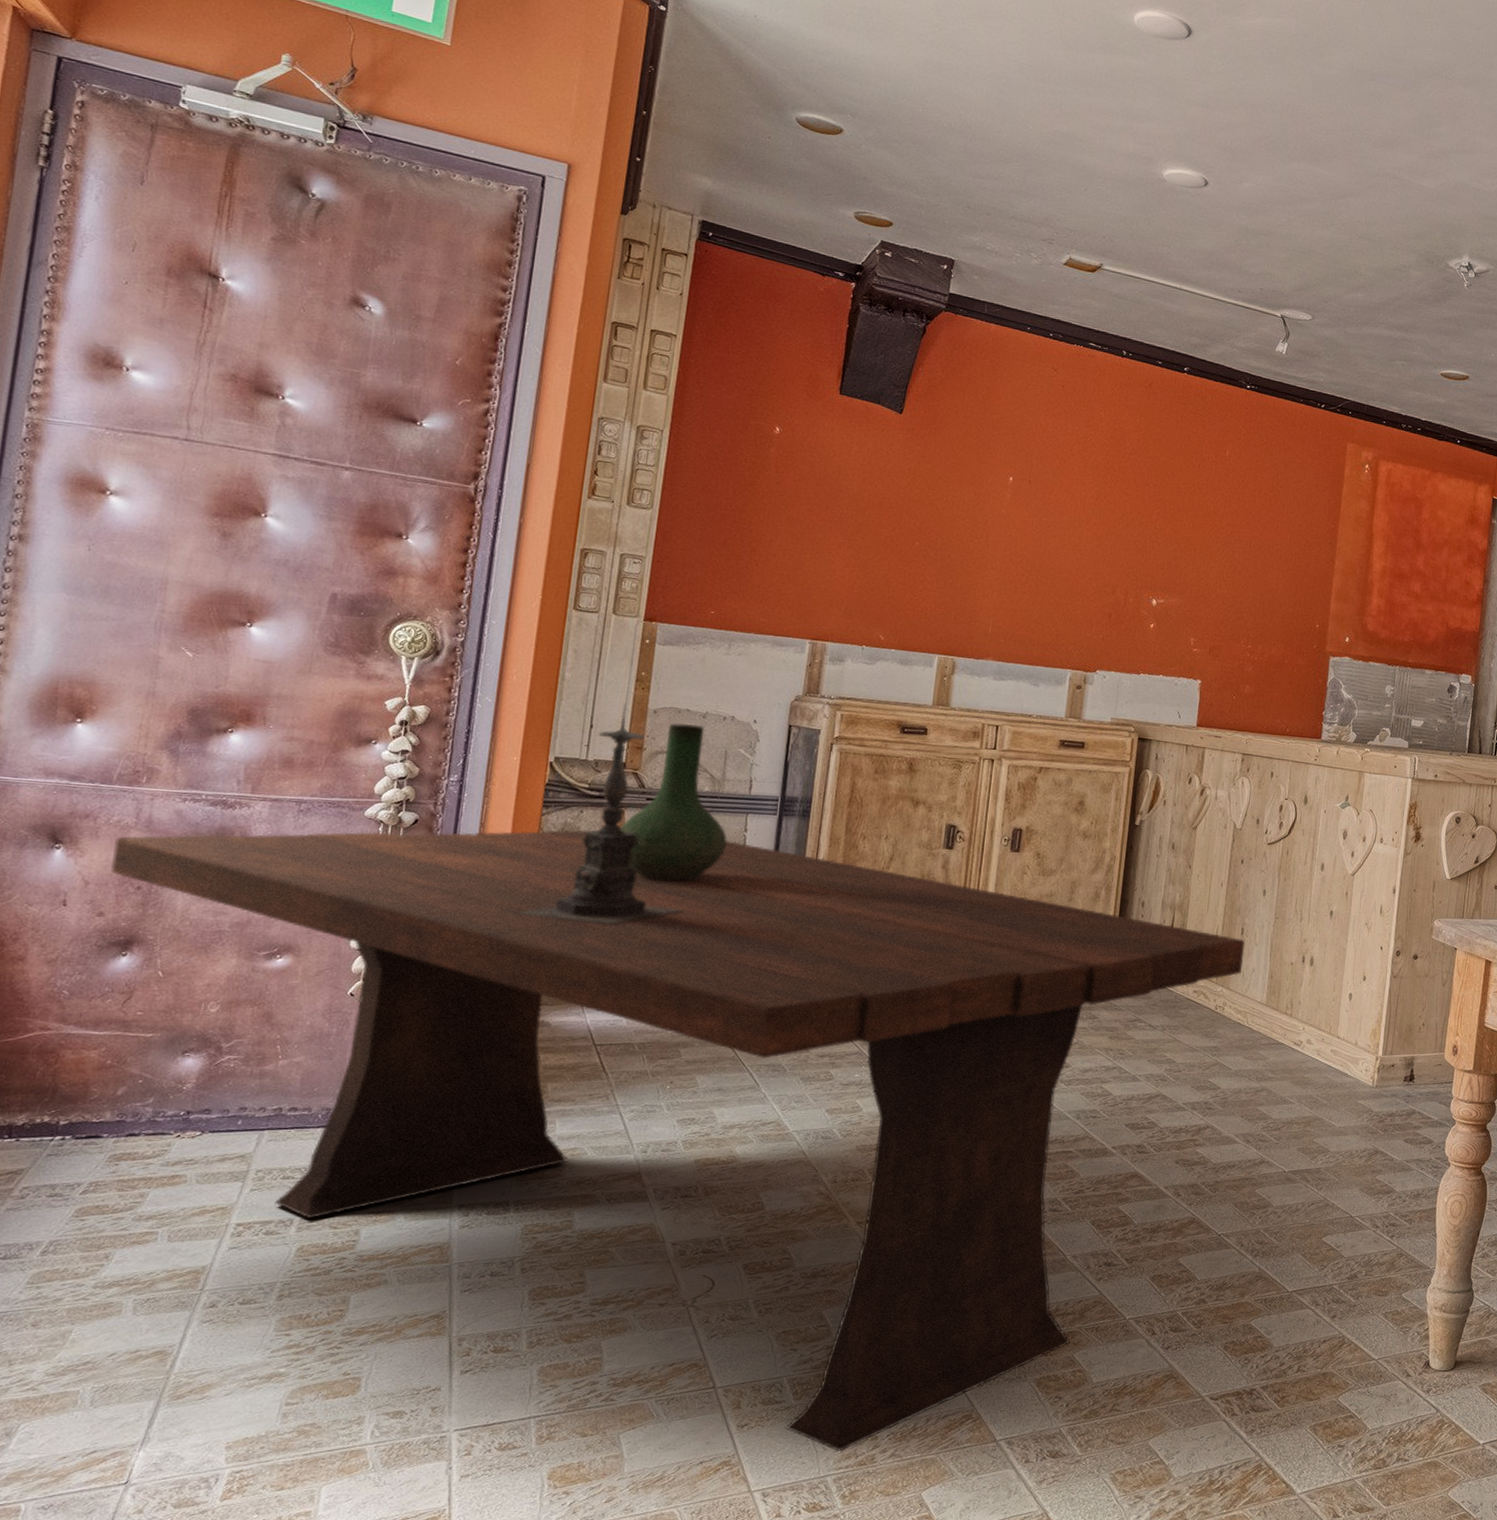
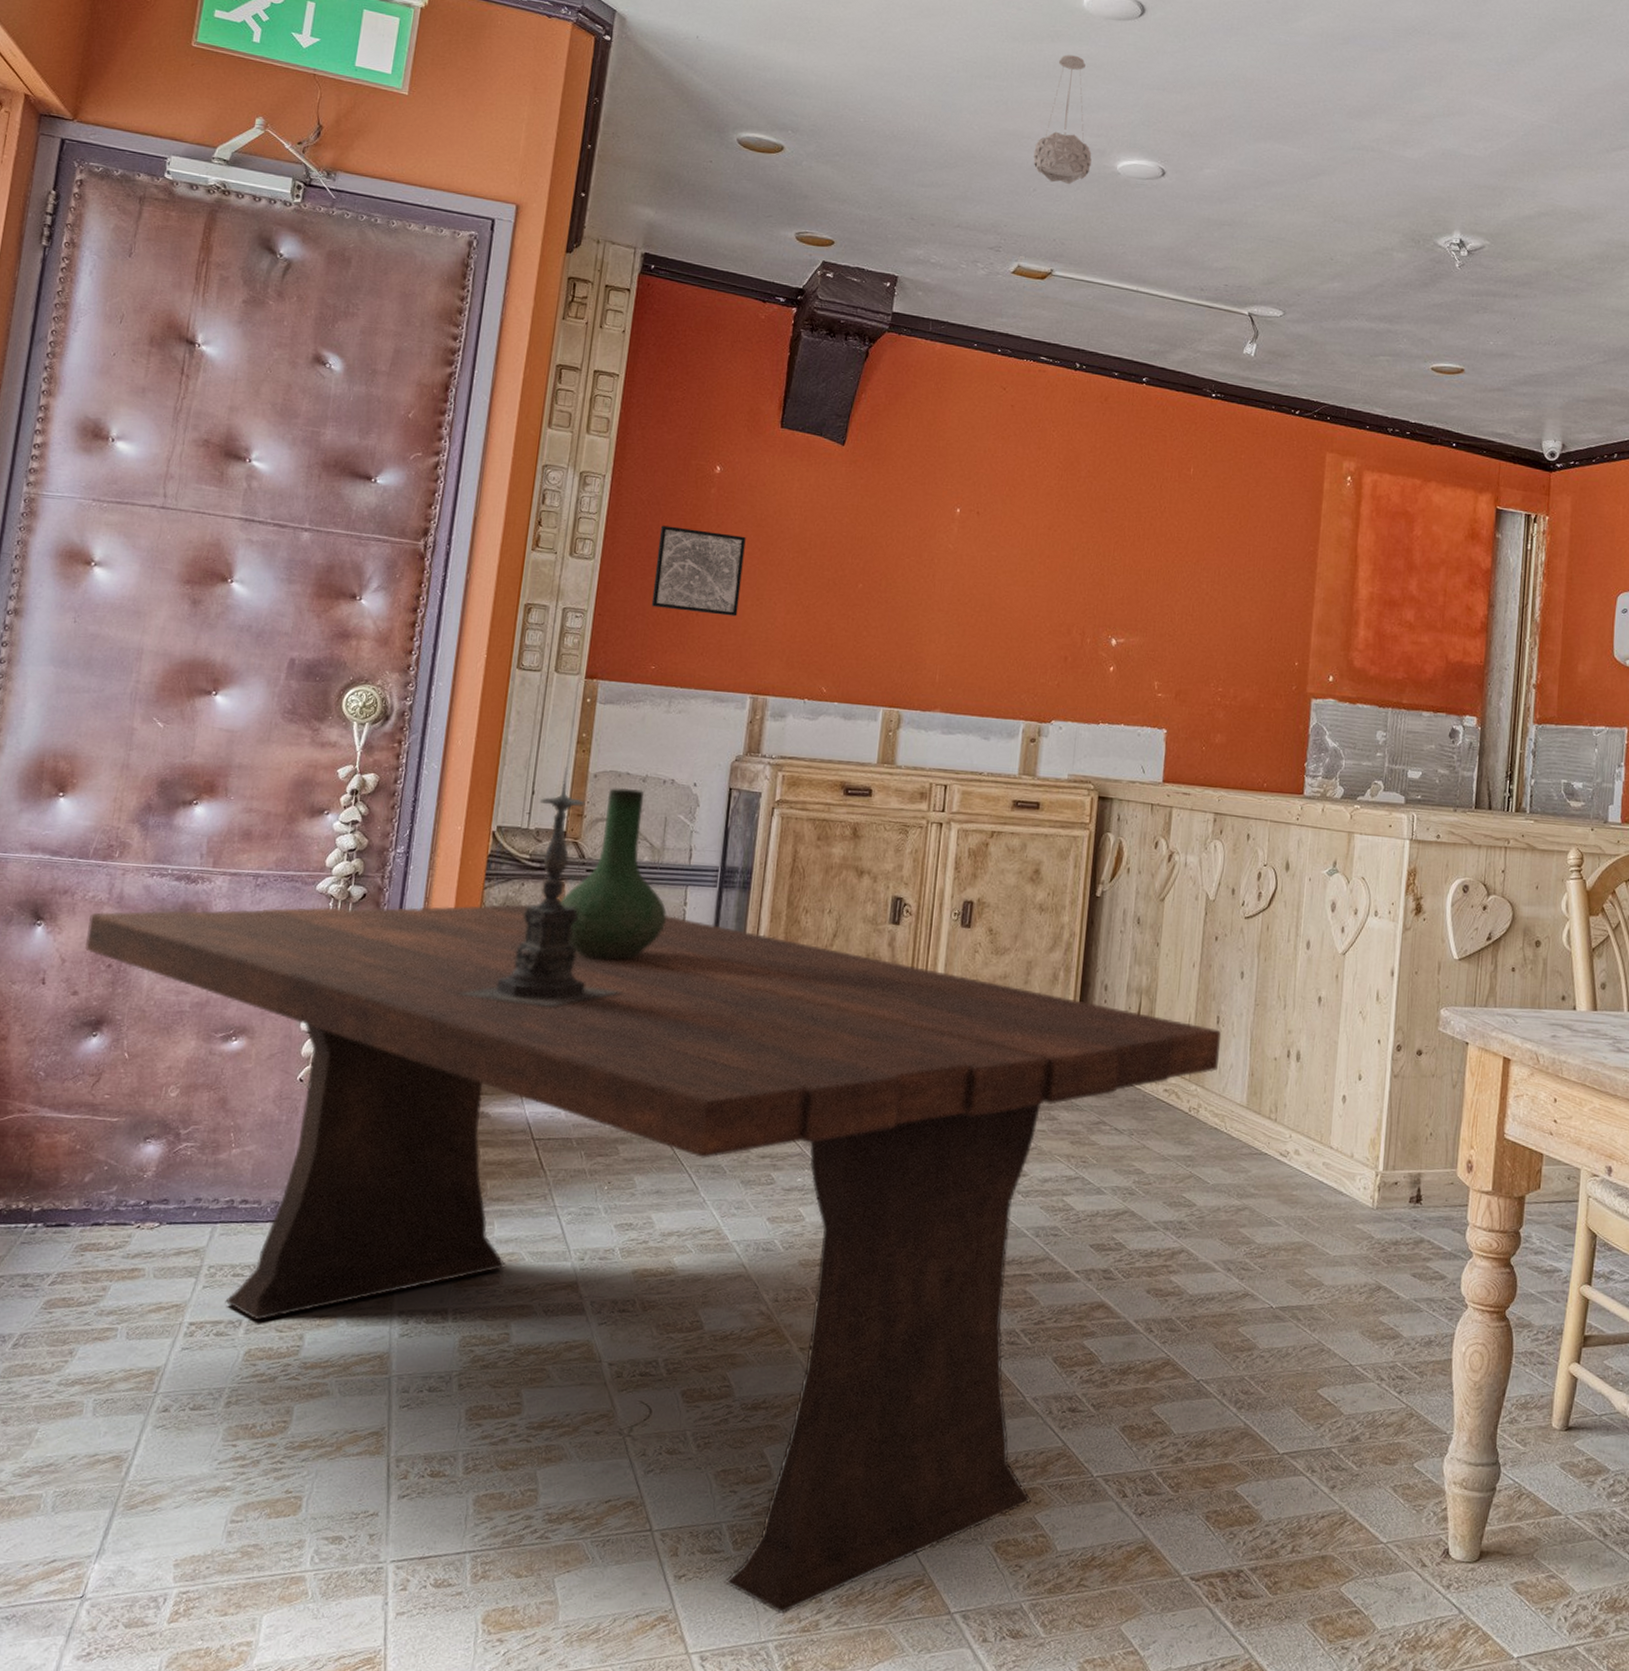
wall art: none [710,480,805,568] -> present [651,525,746,617]
pendant light: none [1084,66,1140,188] -> present [1032,54,1092,185]

